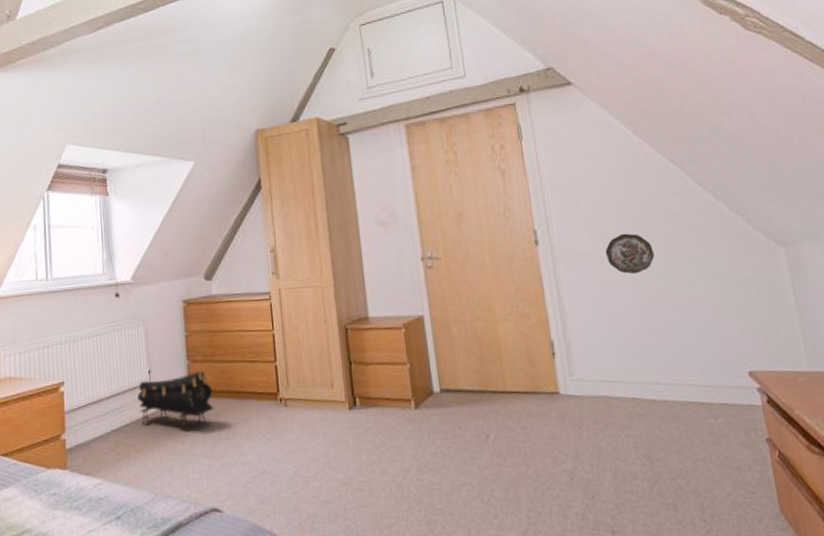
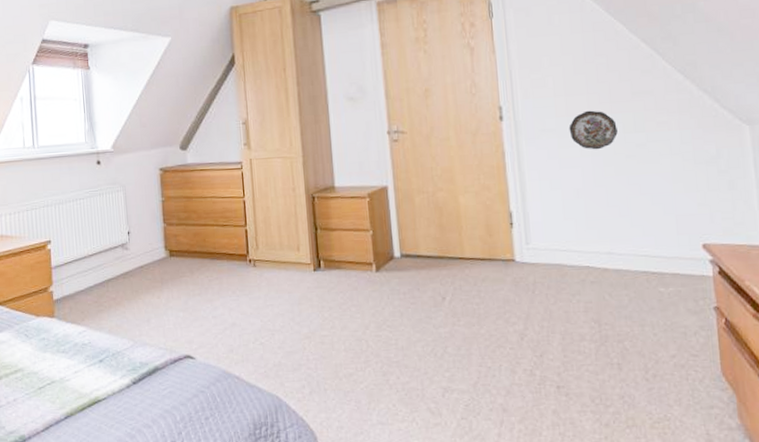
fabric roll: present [136,371,214,431] -> none [117,233,188,287]

